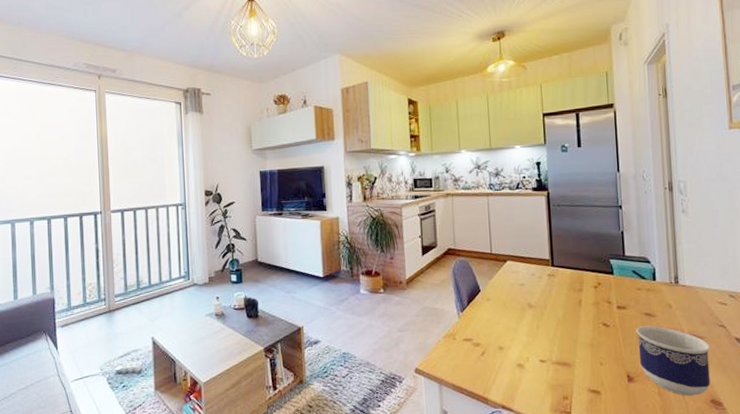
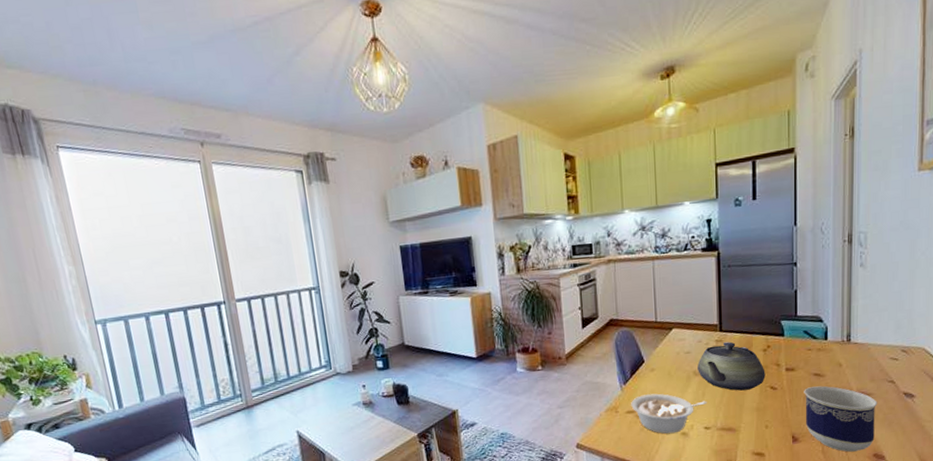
legume: none [468,323,542,365] -> present [631,393,707,434]
teapot: none [531,277,598,326] -> present [697,341,766,391]

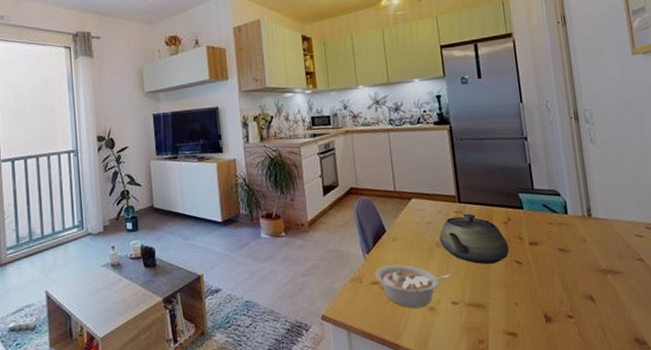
cup: present [804,385,878,452] -> none [550,262,633,336]

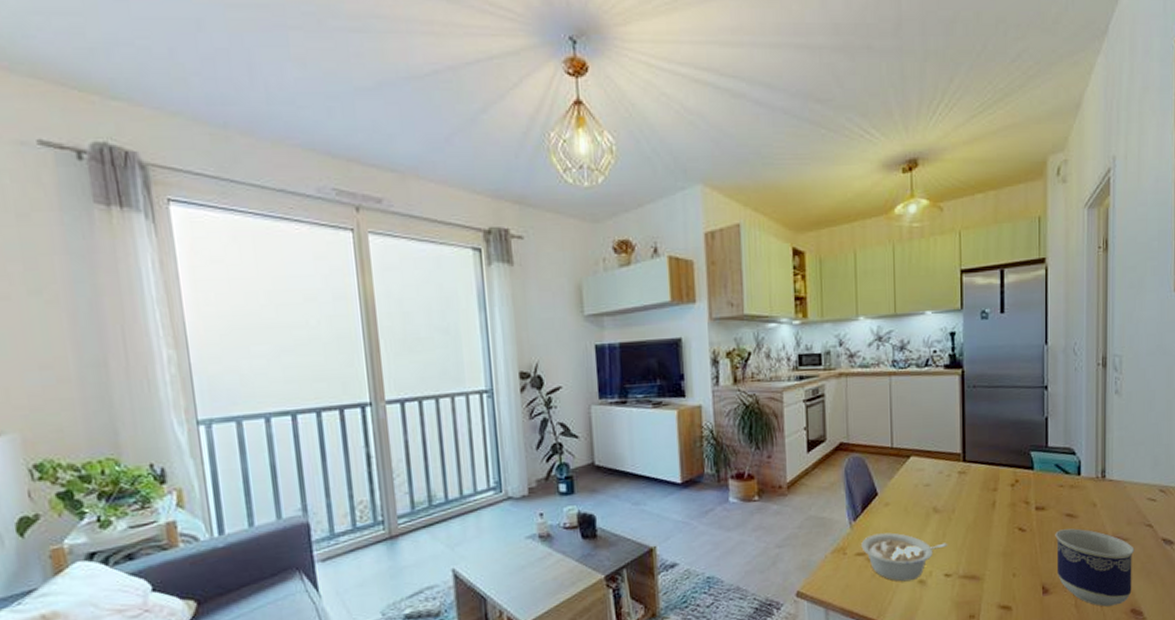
teapot: present [439,213,510,264] -> none [938,474,1013,532]
cup: none [550,262,633,336] -> present [1055,528,1135,607]

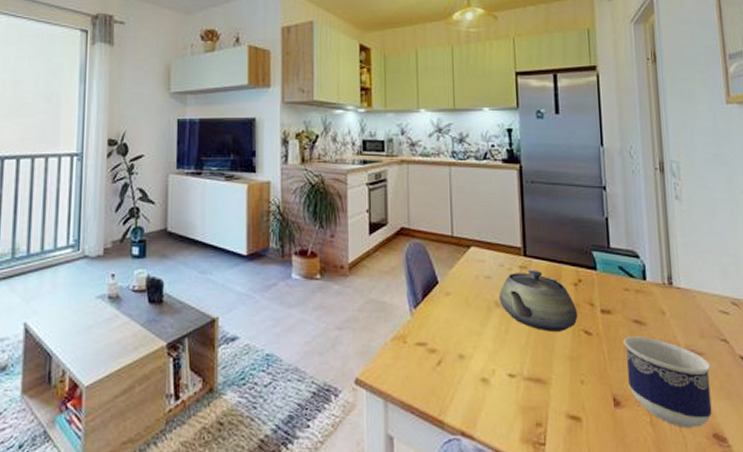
legume: present [861,532,948,582] -> none [422,324,511,378]
teapot: none [938,474,1013,532] -> present [499,270,578,332]

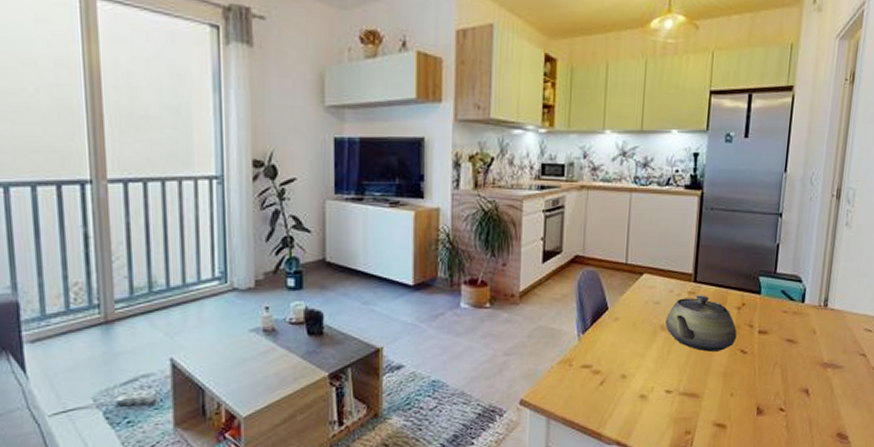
cup: present [623,336,712,428] -> none [773,353,847,430]

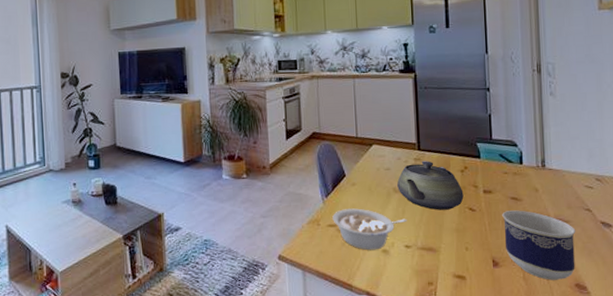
legume: none [587,347,672,396] -> present [332,208,407,251]
cup: none [773,353,847,430] -> present [502,210,576,280]

